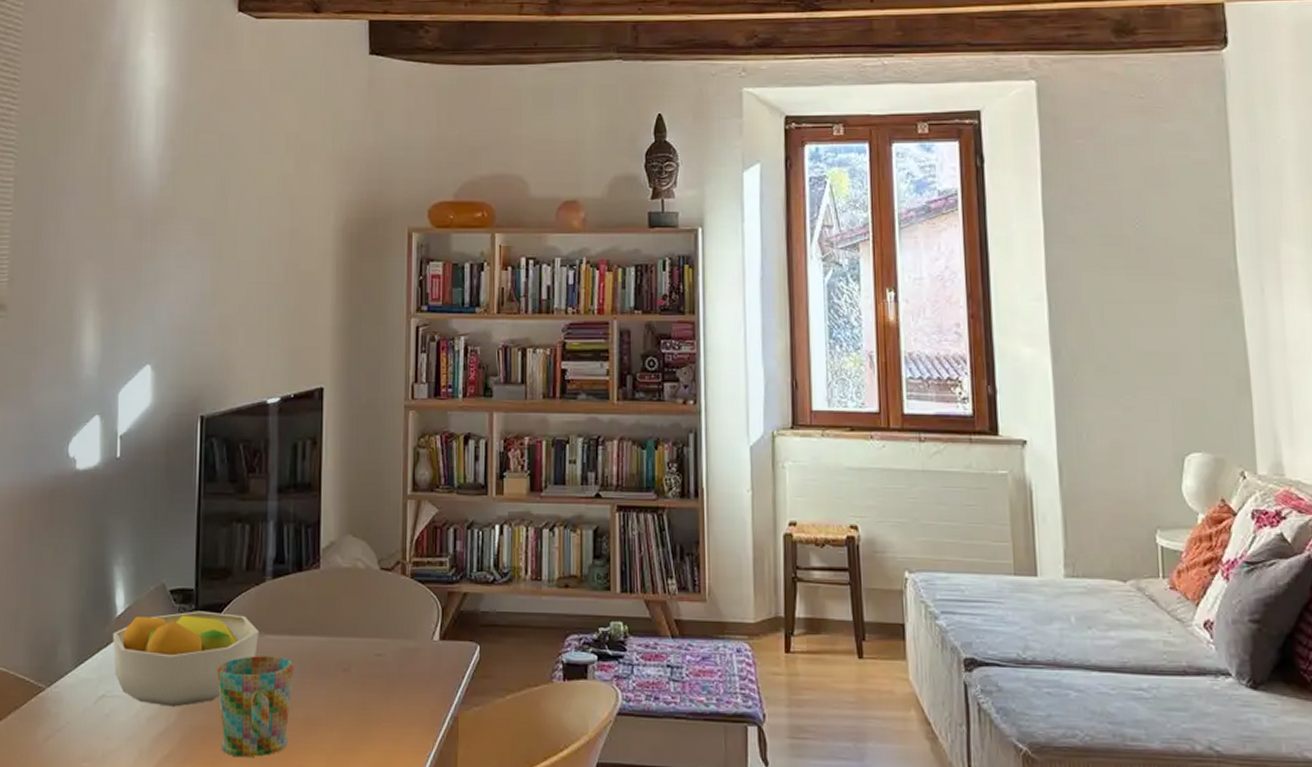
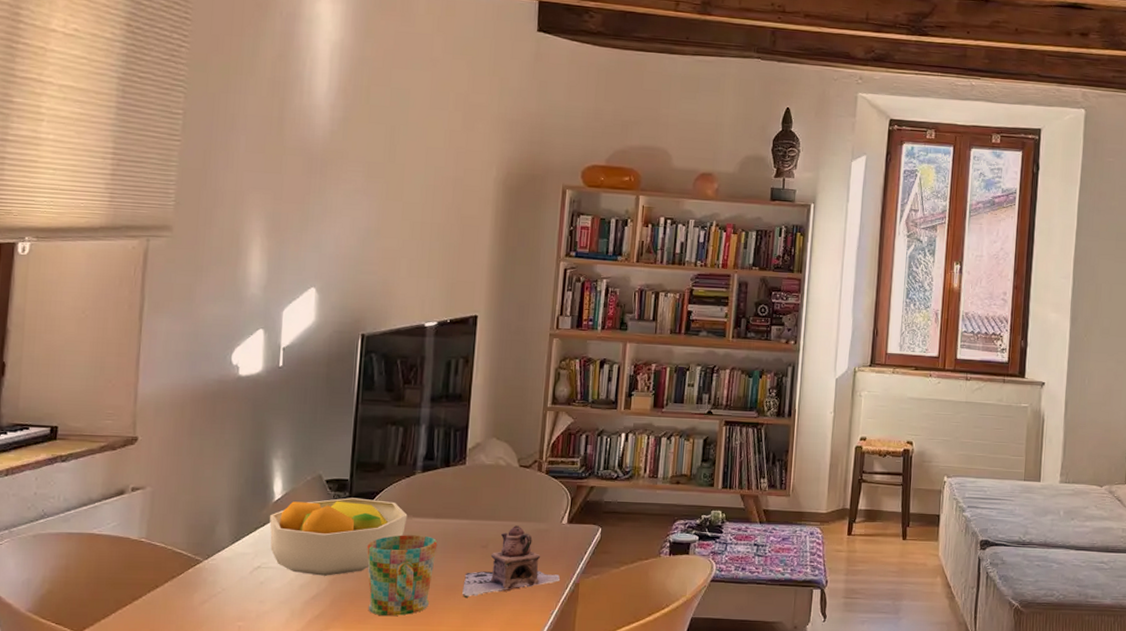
teapot: none [324,643,436,736] -> present [462,526,561,599]

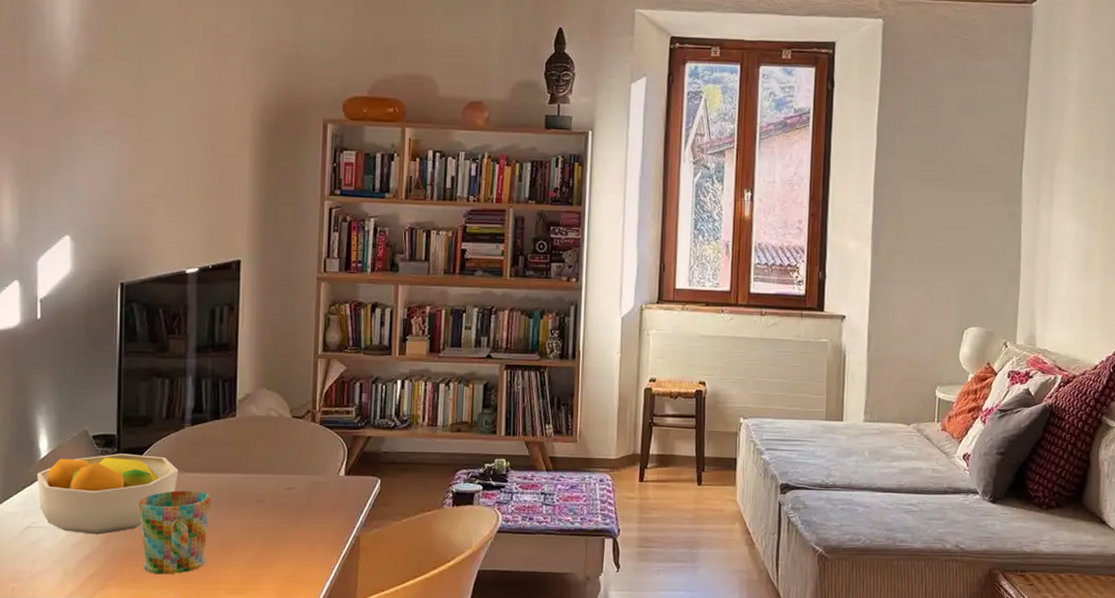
teapot: present [462,526,561,599] -> none [239,479,341,555]

